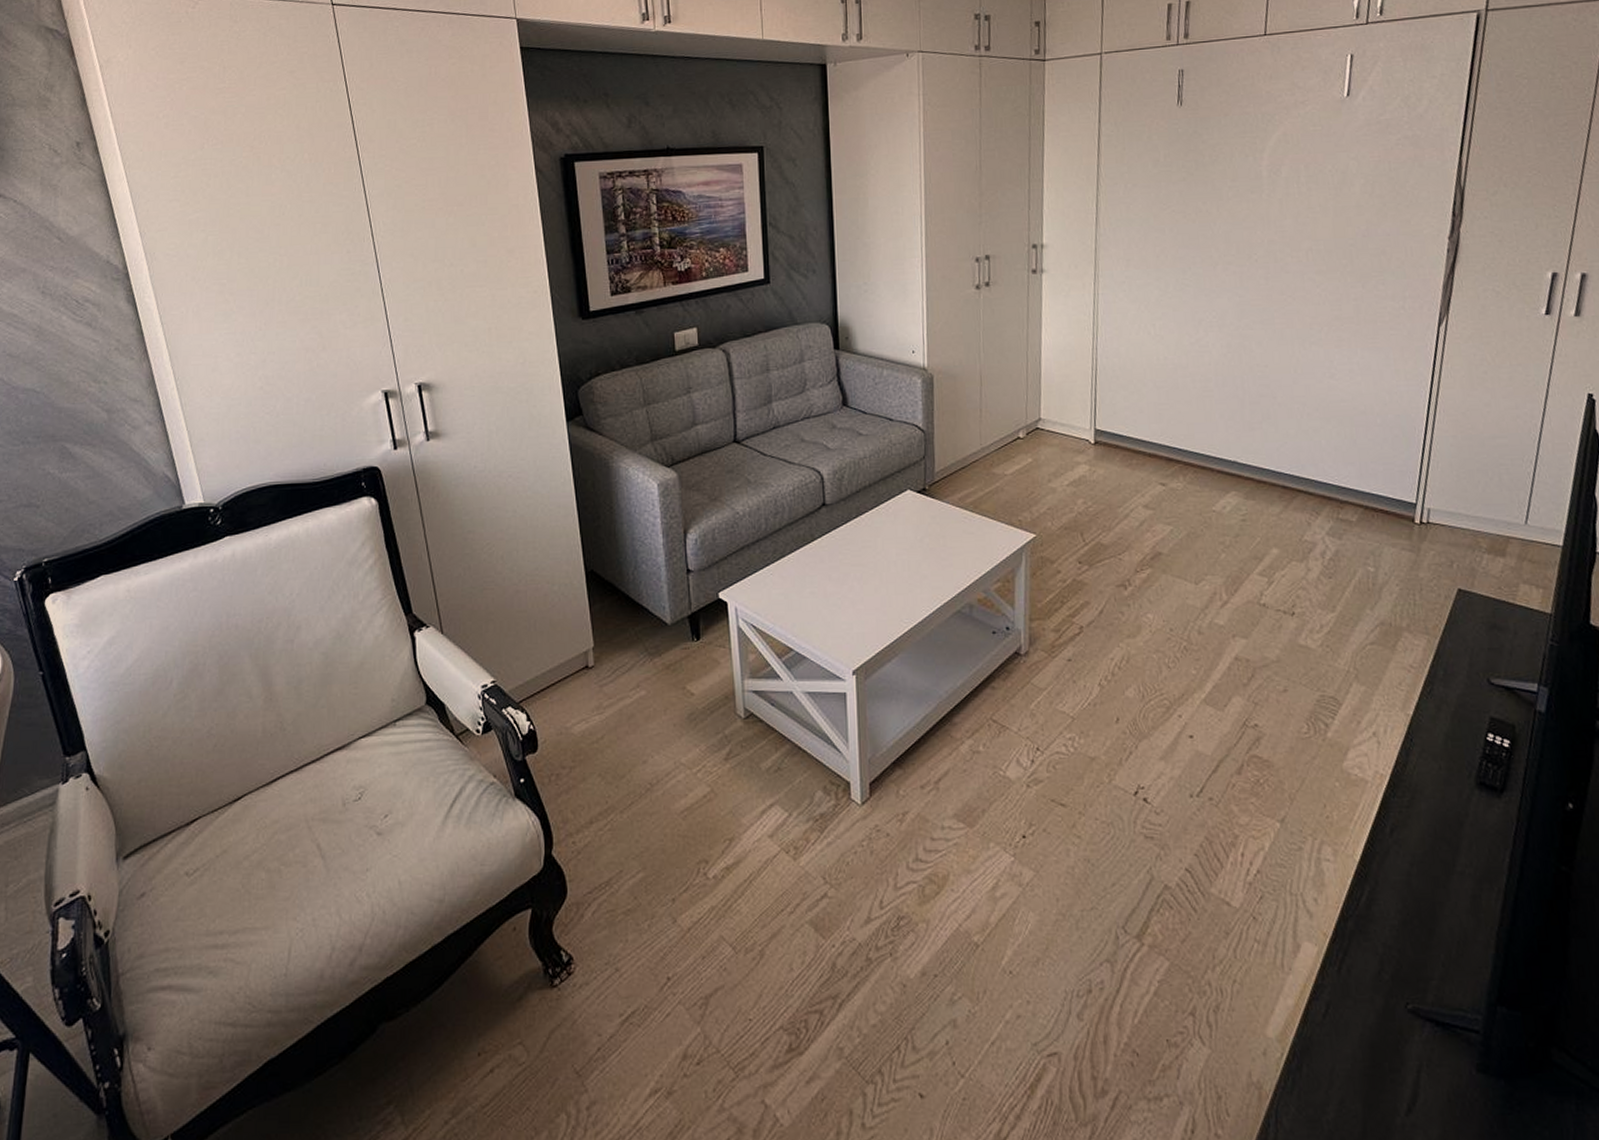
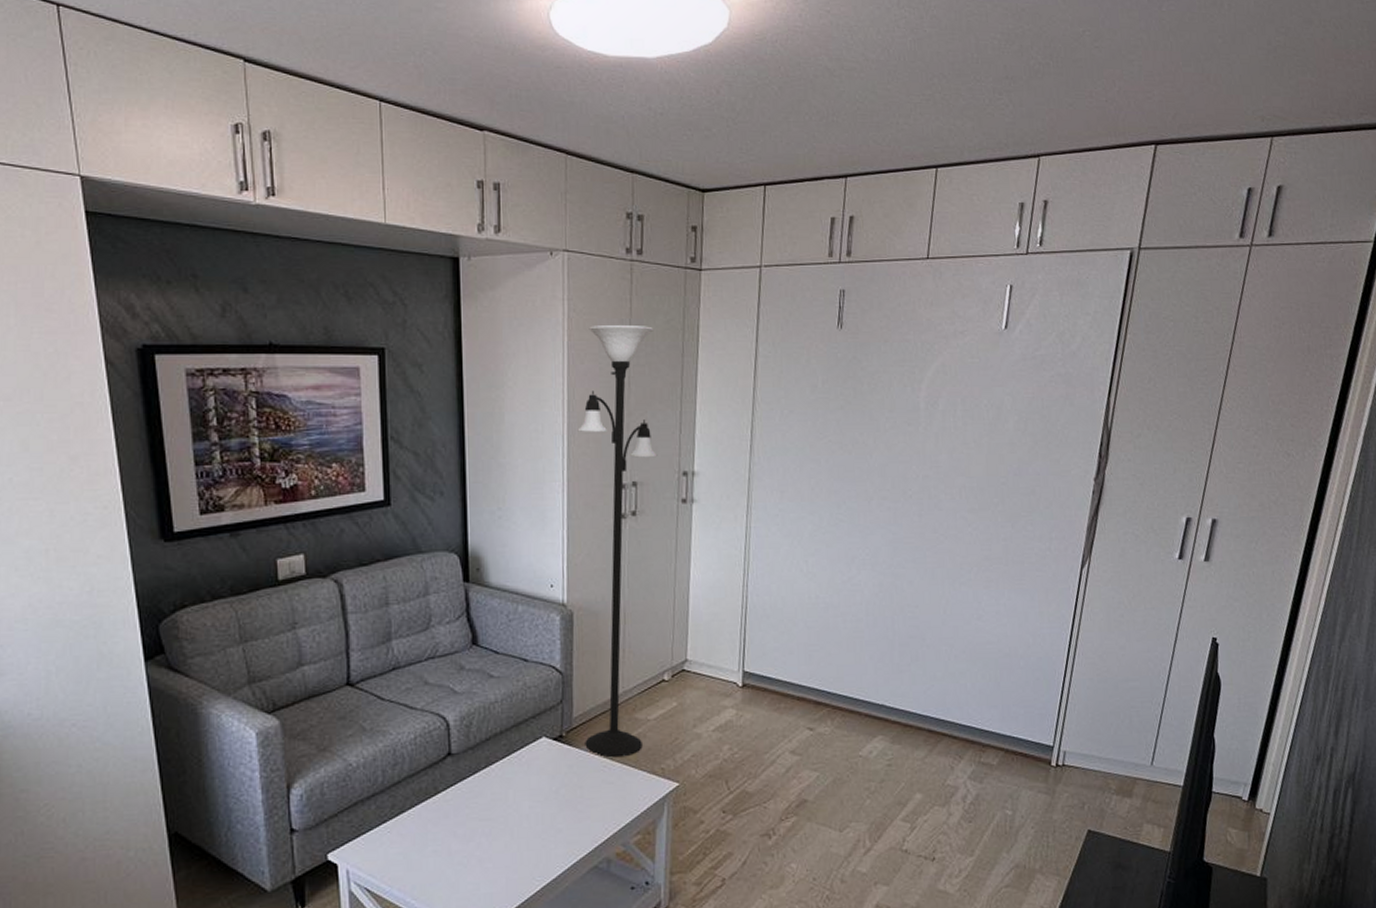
floor lamp: none [934,114,1009,509] -> present [577,324,658,757]

